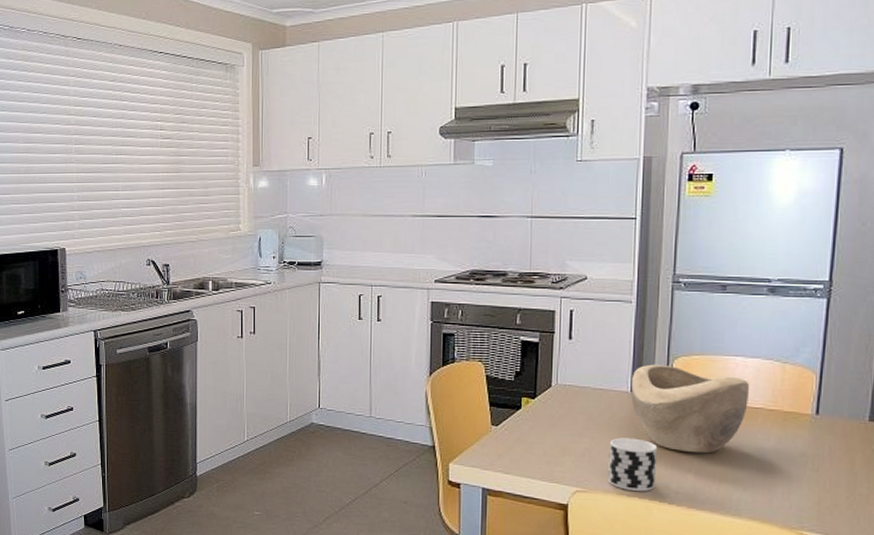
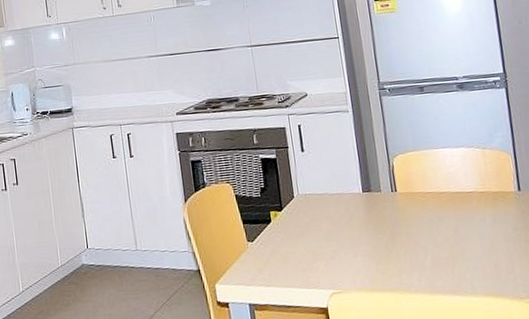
cup: present [608,437,658,491] -> none [353,235,400,286]
decorative bowl: present [630,364,749,454] -> none [361,164,462,242]

